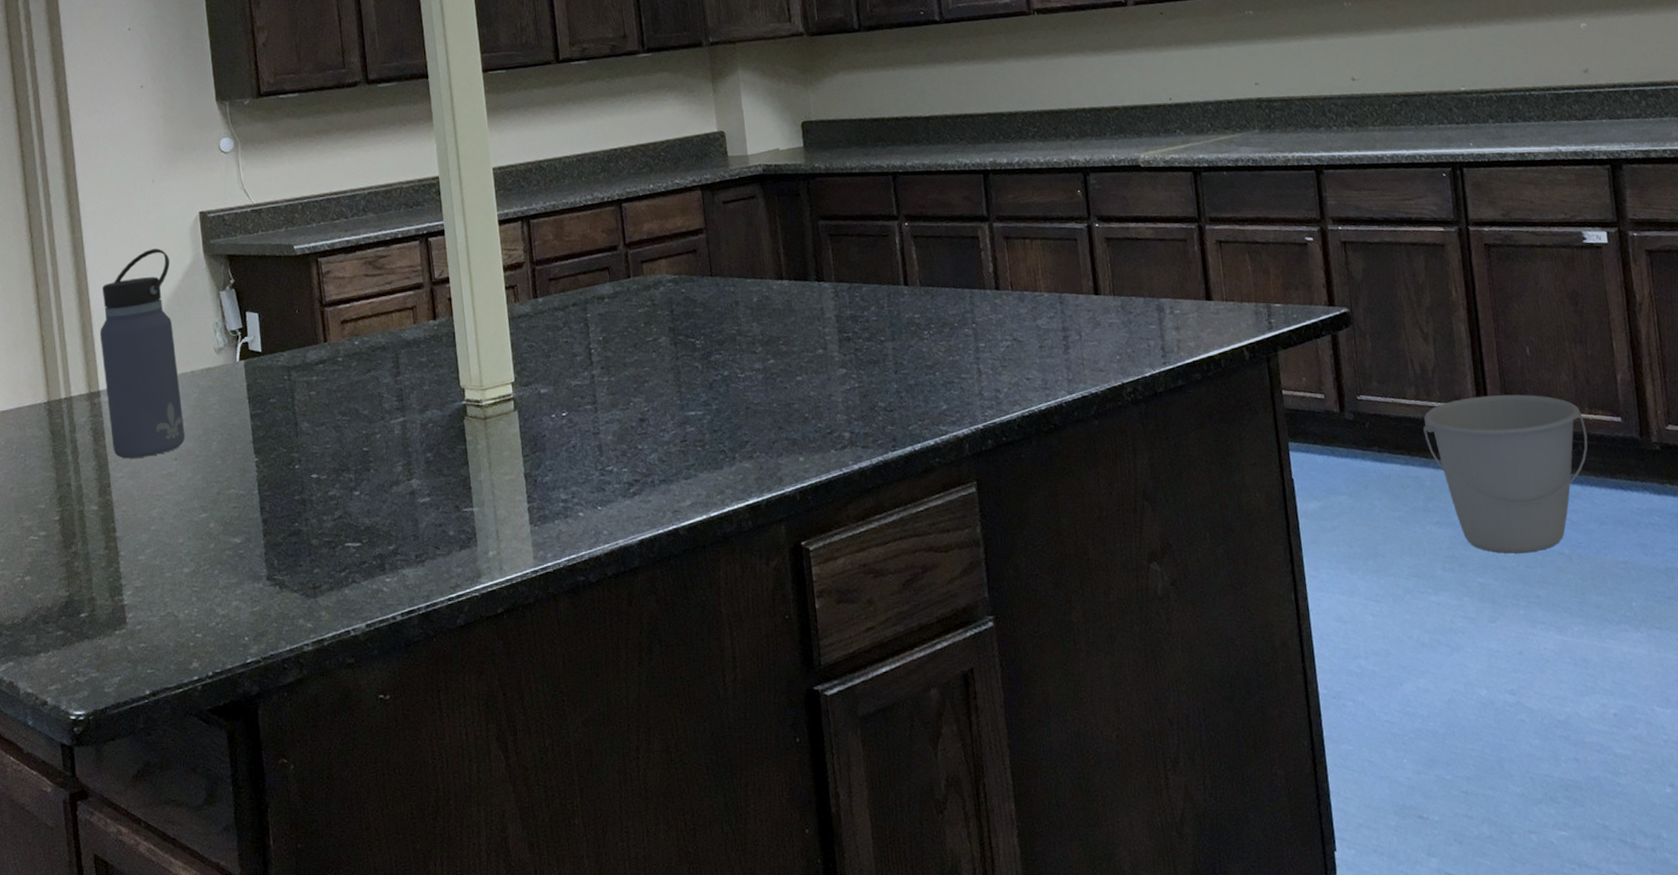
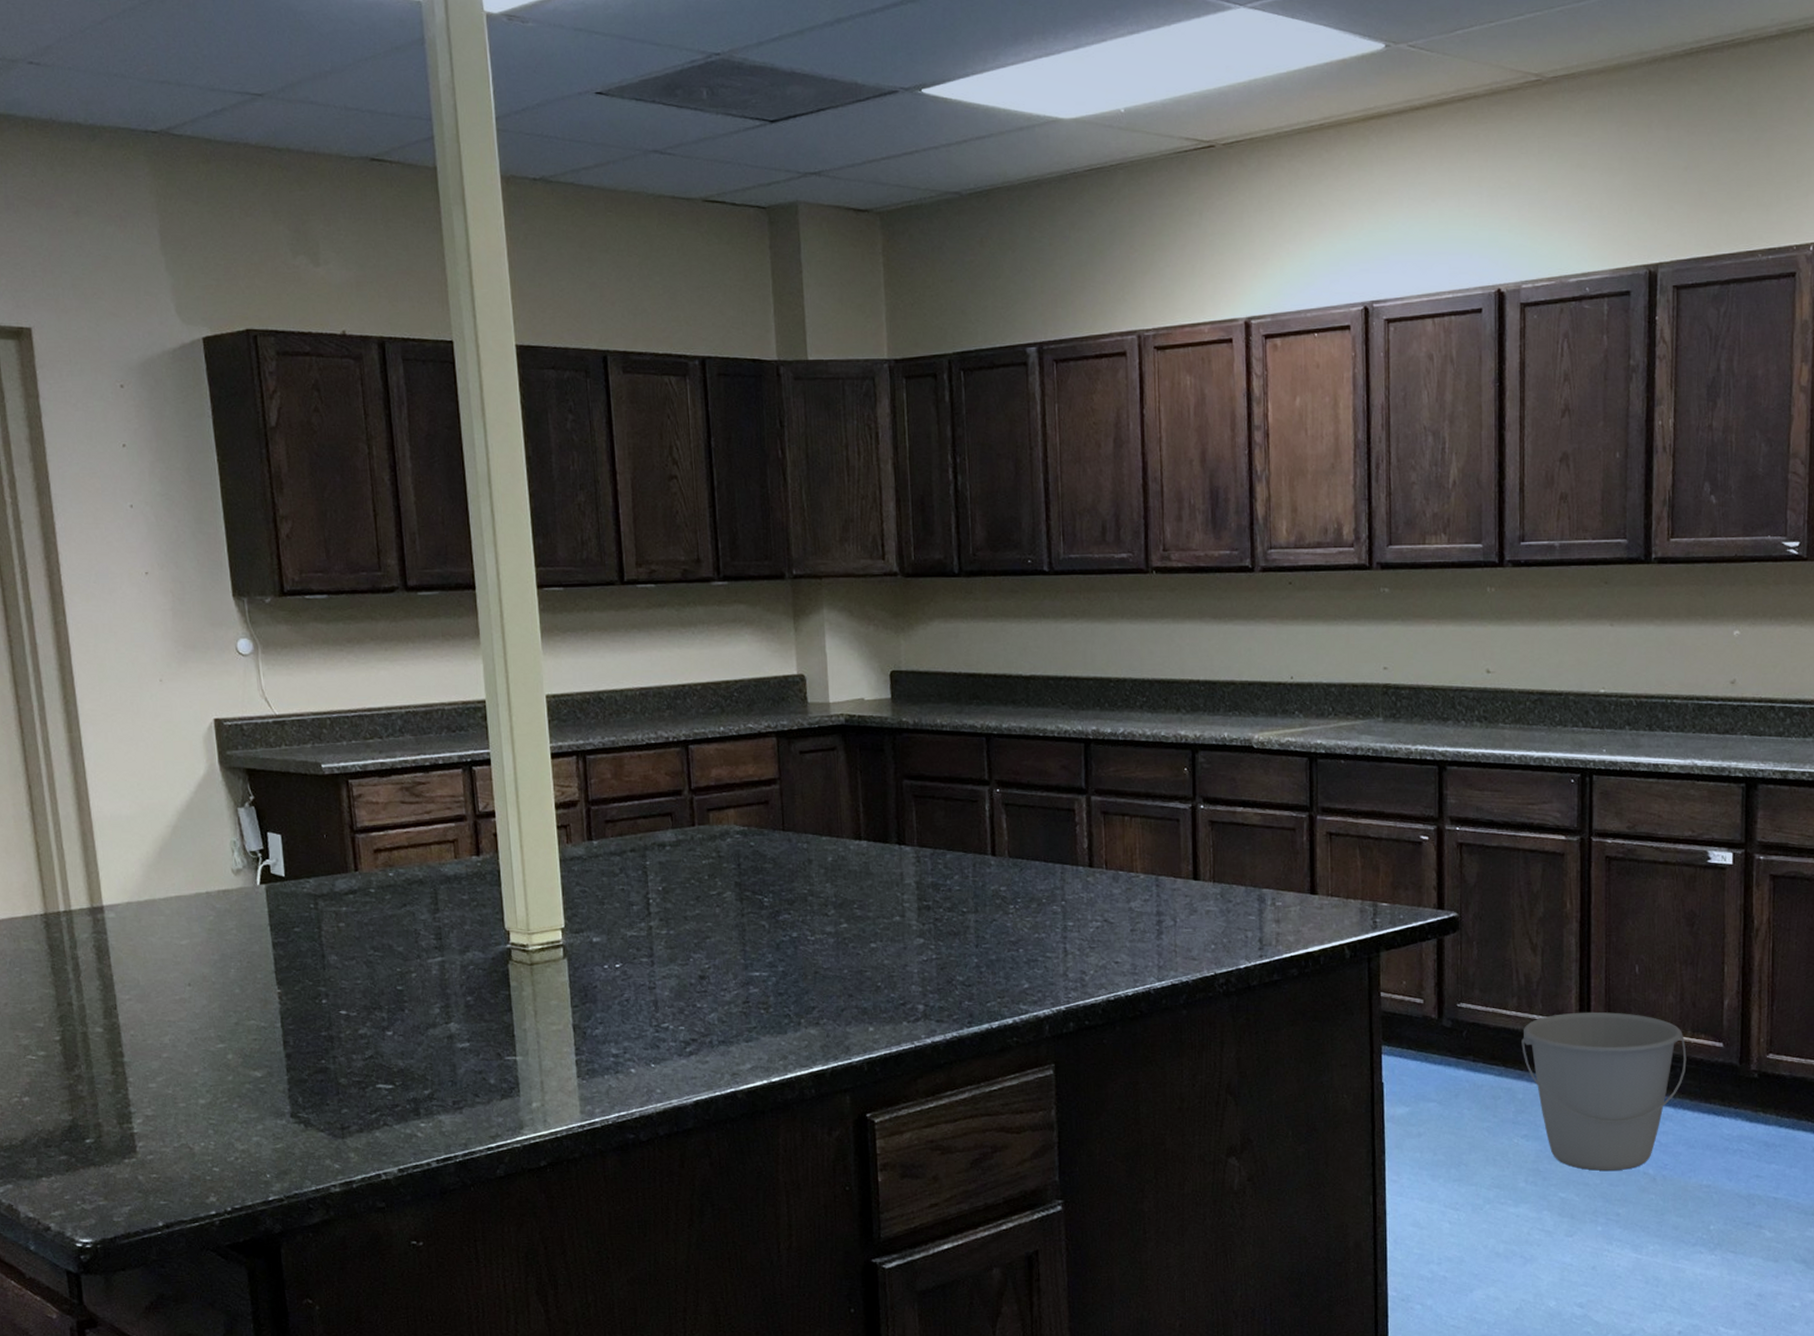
water bottle: present [99,248,186,459] -> none [102,756,200,981]

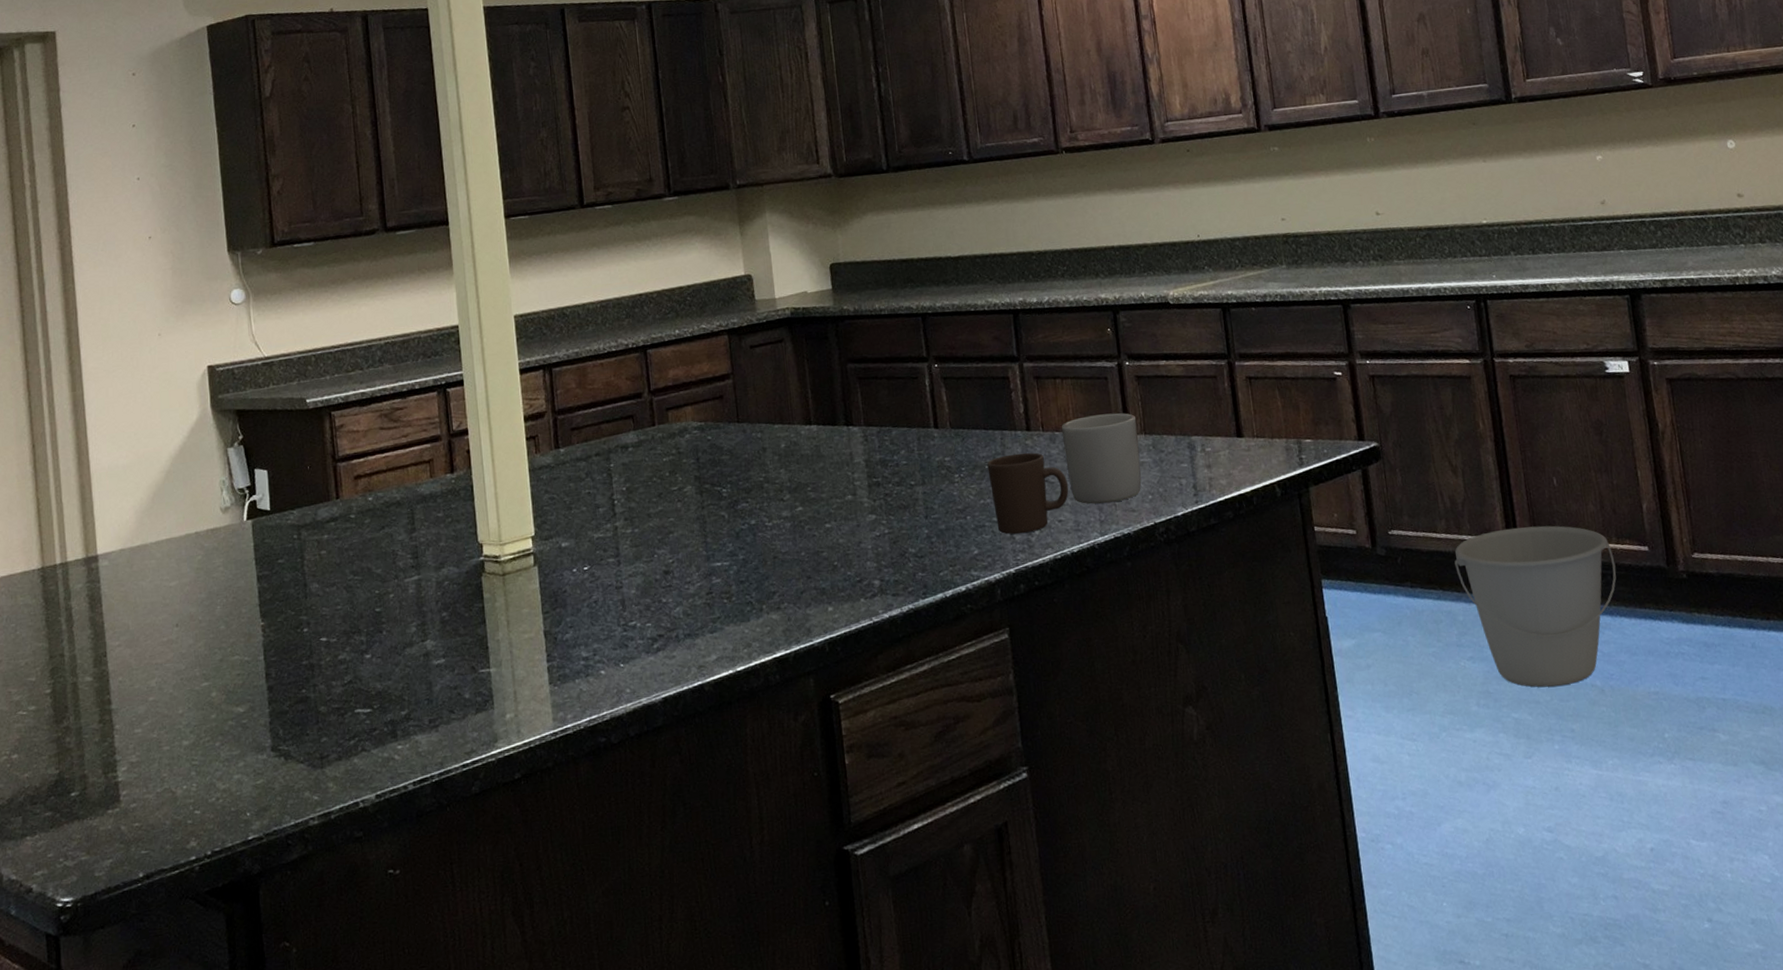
mug: none [1045,889,1129,972] -> present [987,452,1069,534]
mug: none [1126,857,1207,950] -> present [1061,412,1142,504]

